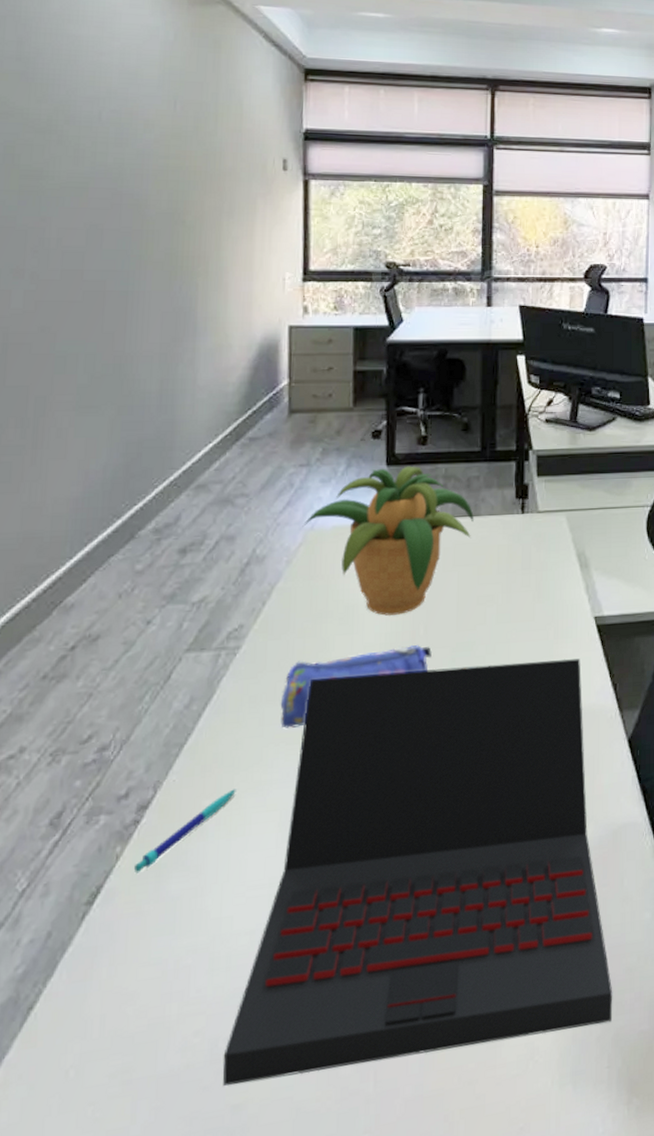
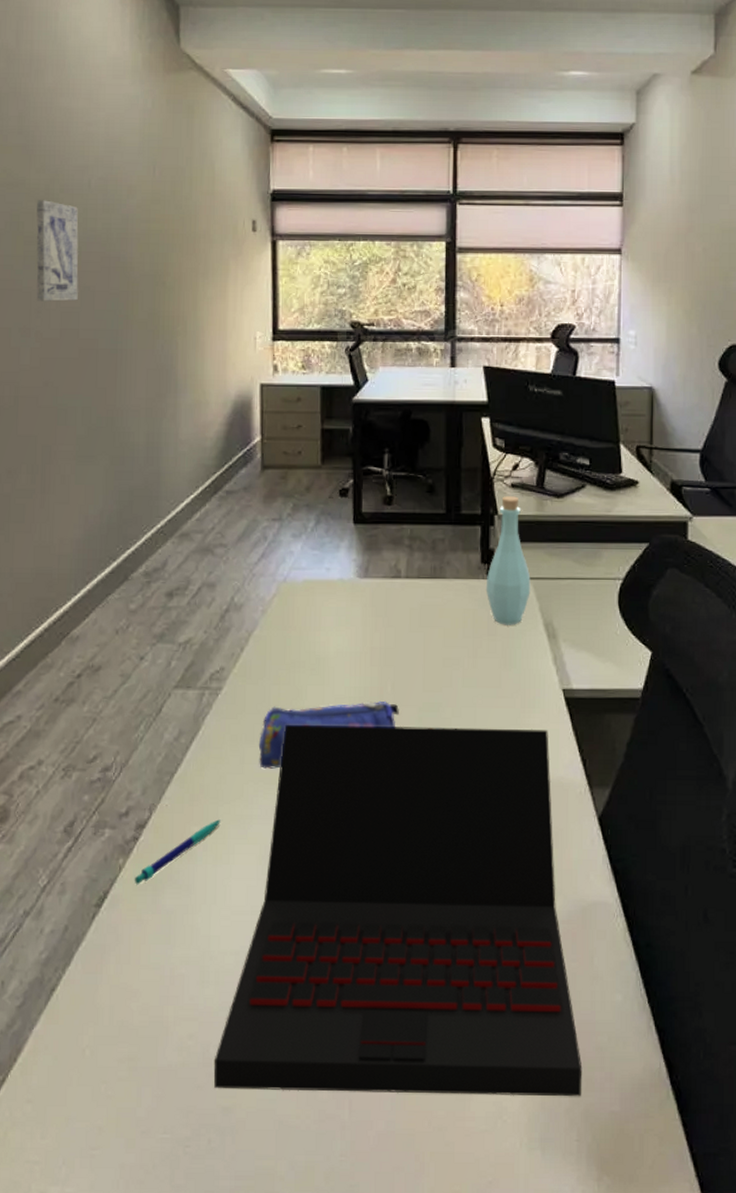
wall art: none [33,131,86,240] -> present [36,200,79,302]
potted plant: present [302,466,474,616] -> none [275,525,439,670]
bottle: none [520,431,564,558] -> present [485,496,531,625]

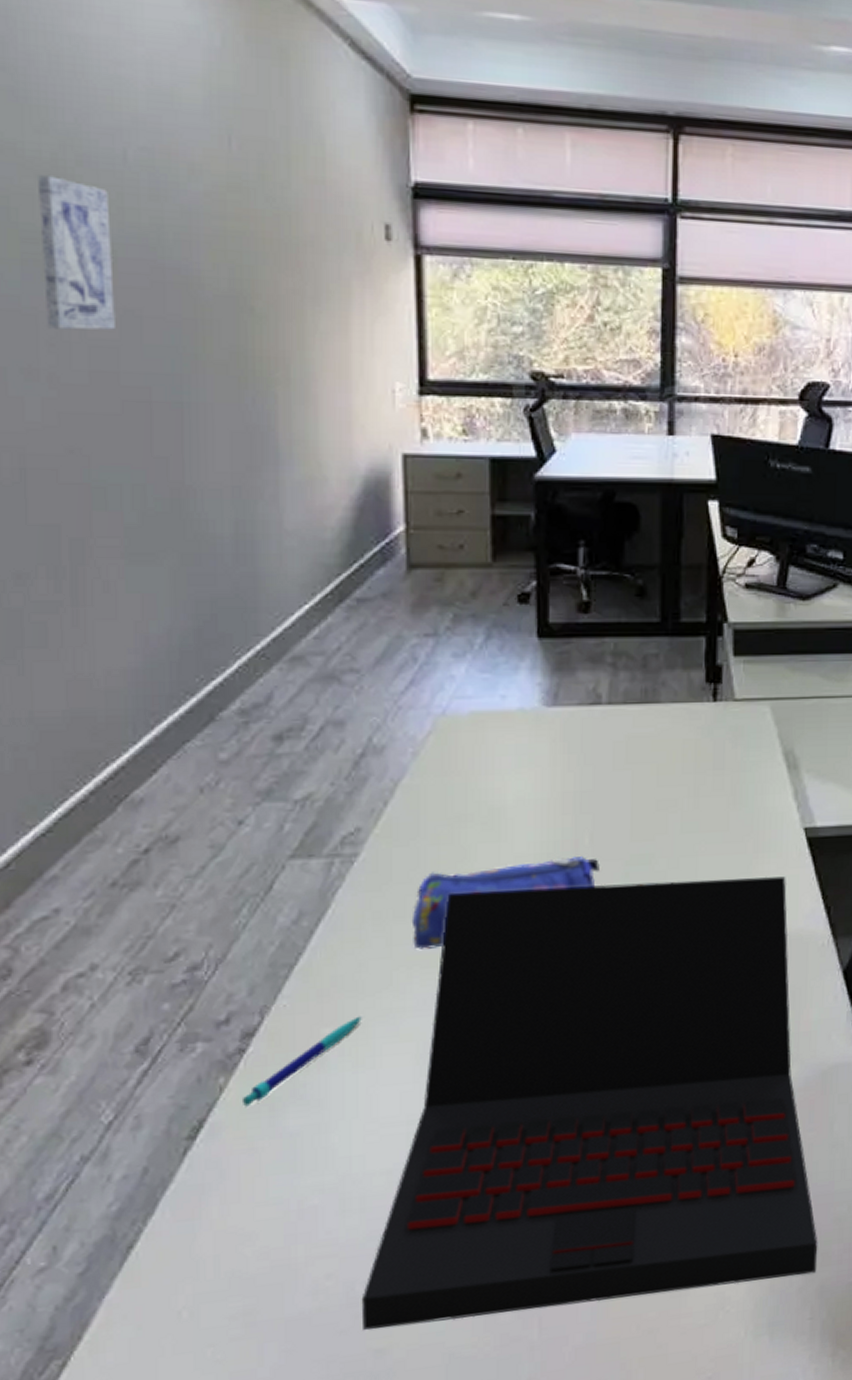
bottle: present [485,496,531,625] -> none [711,599,768,757]

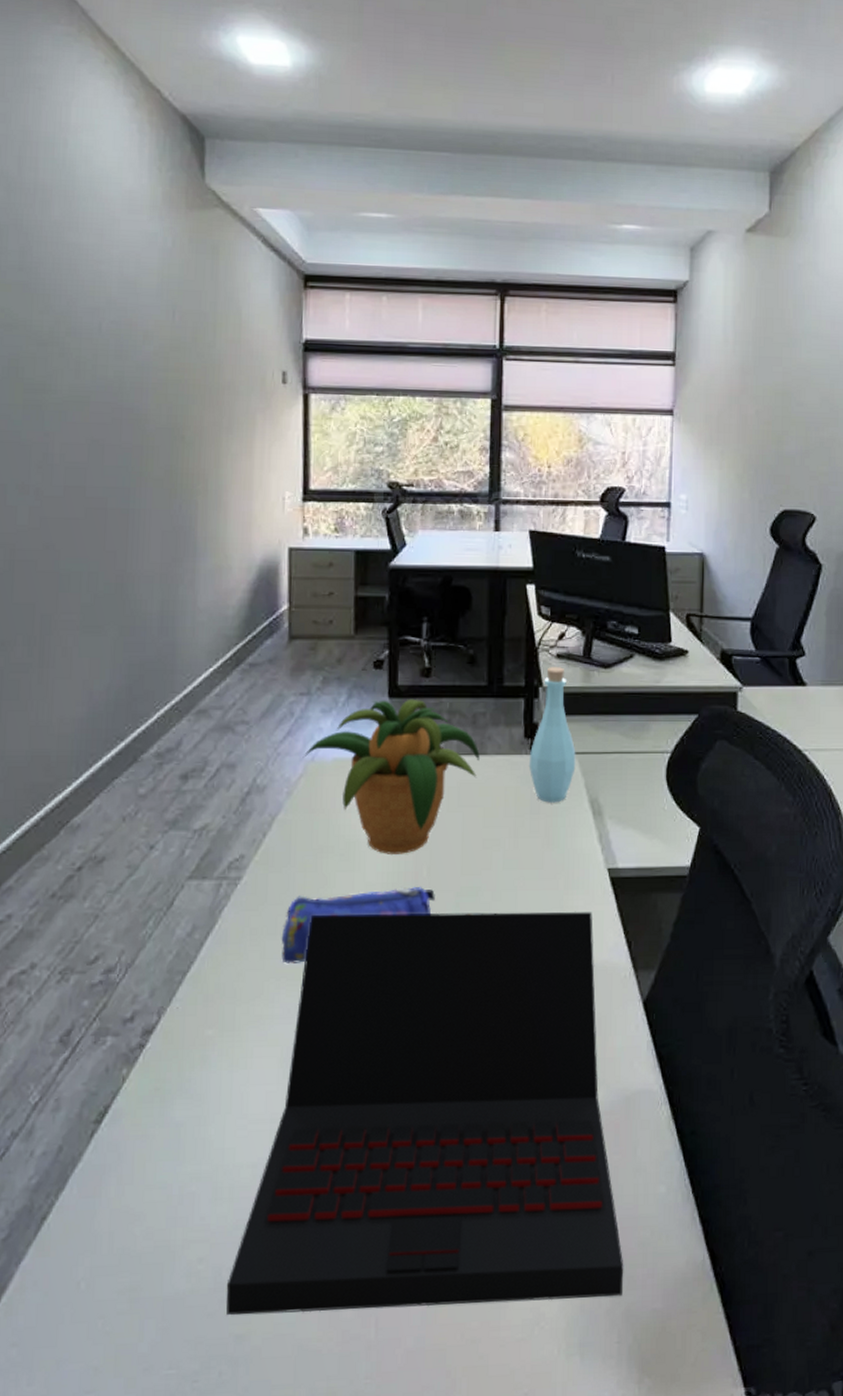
wall art: present [38,175,115,330] -> none [37,344,87,456]
pen: present [241,1016,363,1107] -> none [139,1021,239,1097]
potted plant: none [430,639,652,821] -> present [302,699,480,854]
bottle: none [711,599,768,757] -> present [528,667,576,803]

